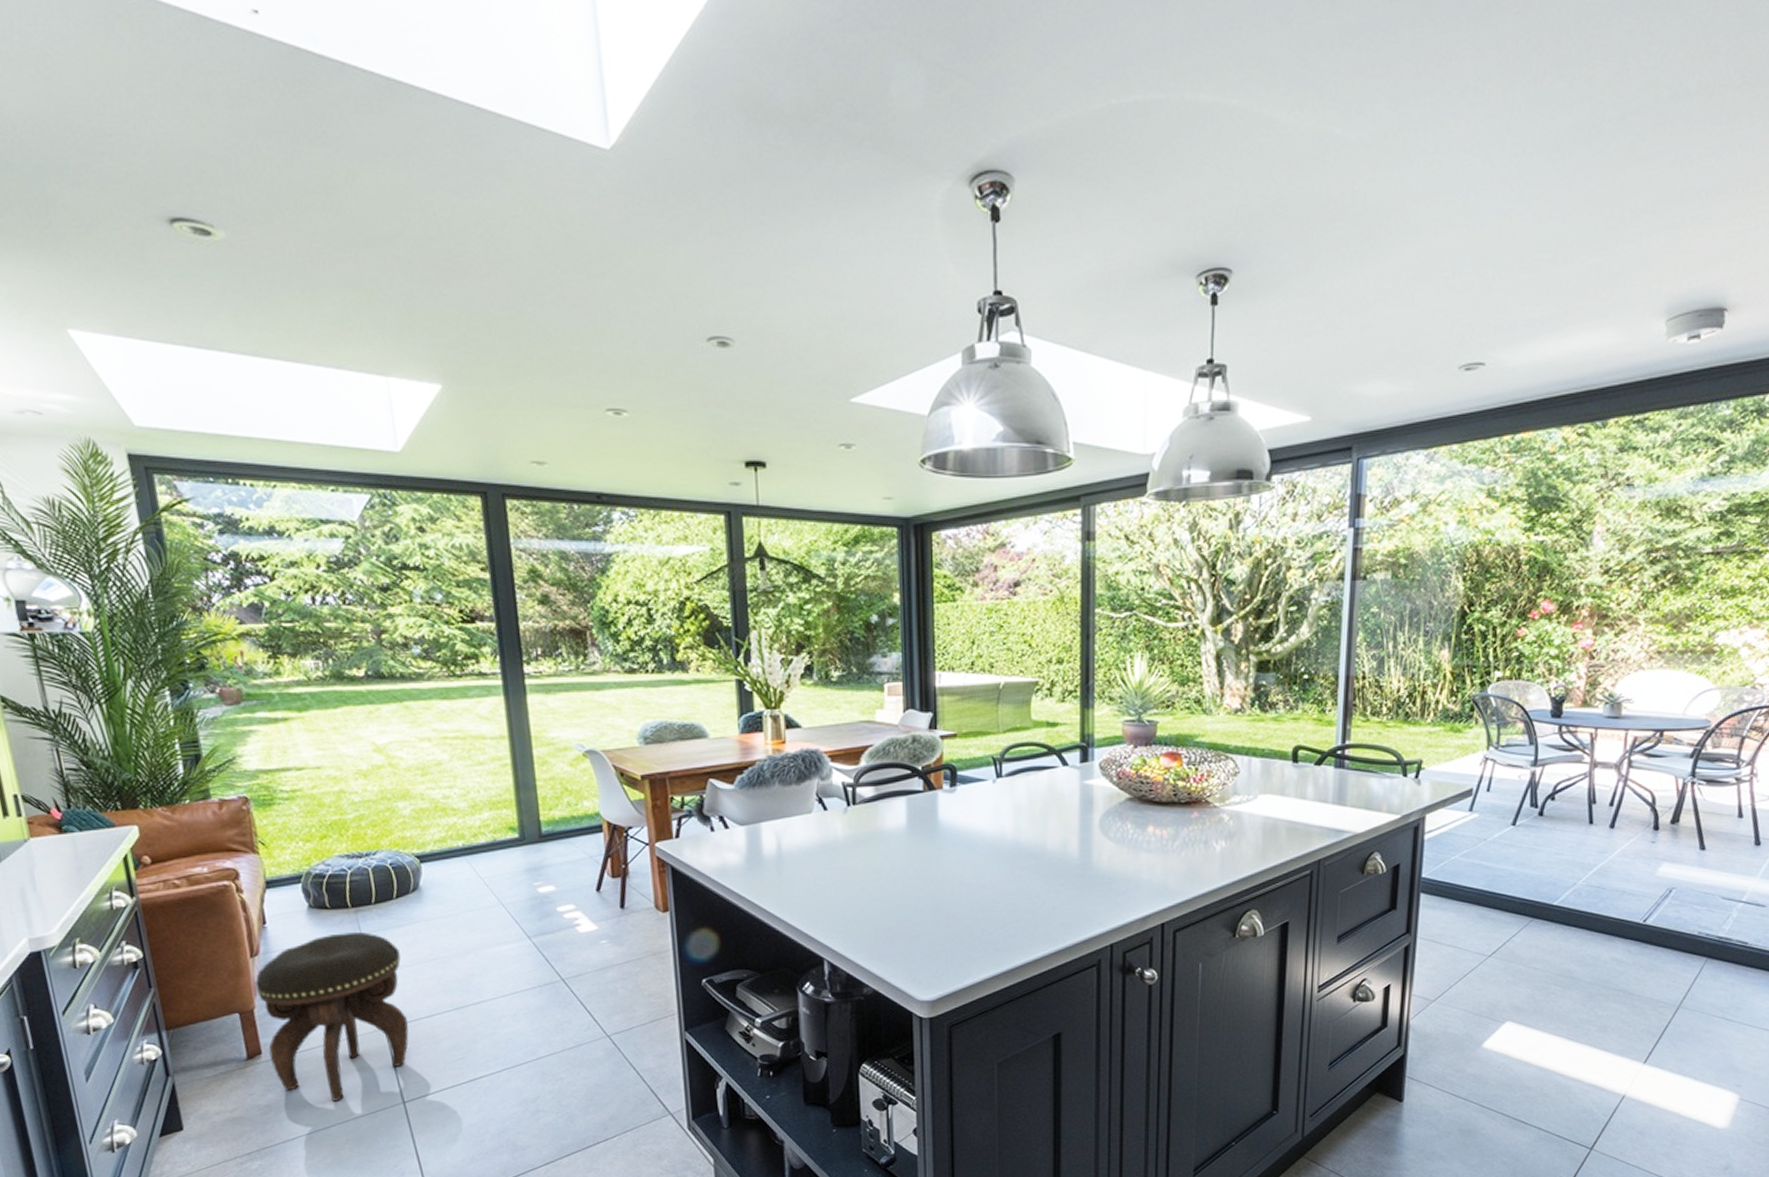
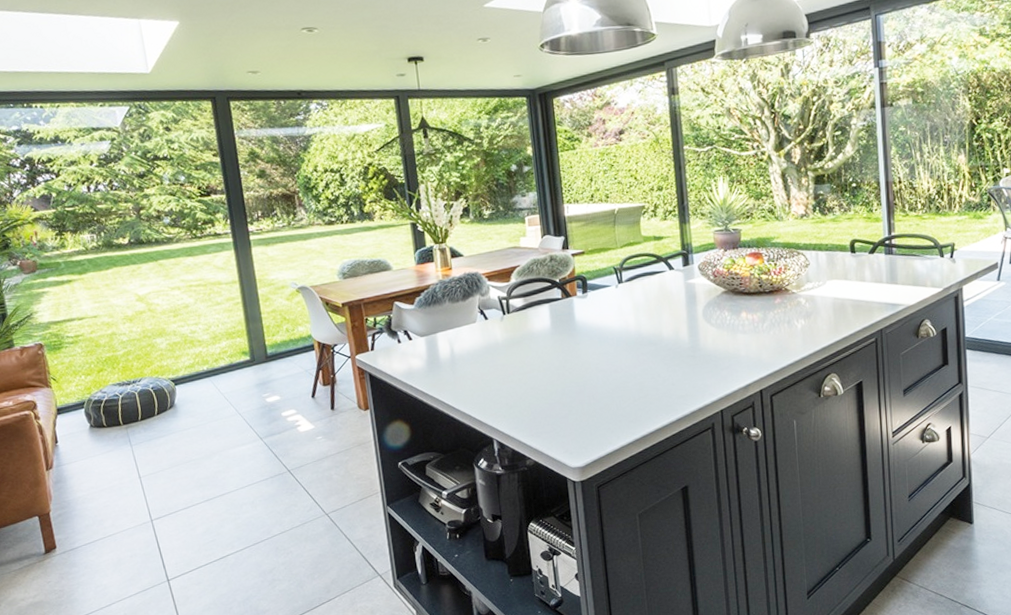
footstool: present [255,932,409,1101] -> none [50,444,171,583]

